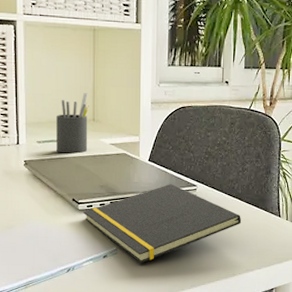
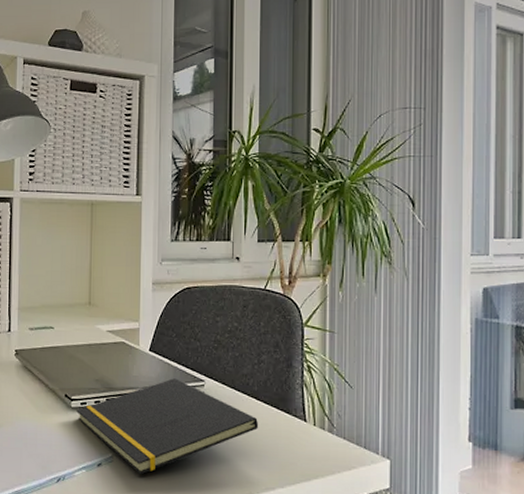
pen holder: present [56,93,89,154] -> none [49,273,85,342]

